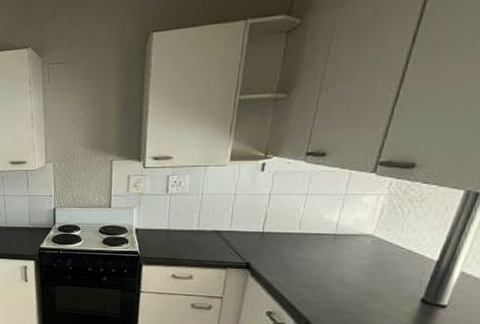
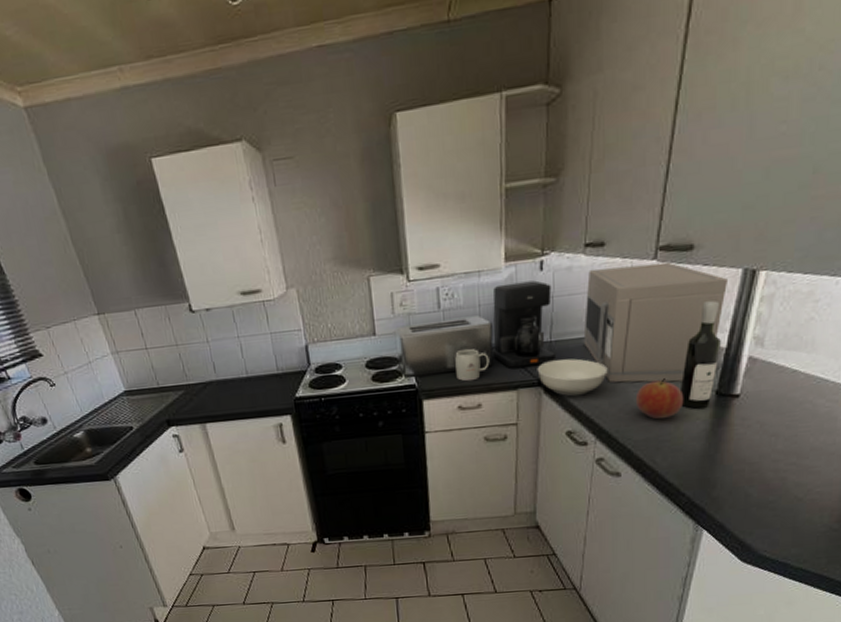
toaster: none [126,202,212,247] -> present [395,315,494,379]
mug: none [174,228,205,256] -> present [455,348,490,382]
coffee maker: none [208,179,270,251] -> present [492,280,555,368]
bowl: none [246,249,314,283] -> present [537,358,608,397]
microwave: none [293,176,447,285] -> present [583,262,727,383]
fruit: none [337,278,387,316] -> present [635,377,684,420]
bottle: none [383,216,436,312] -> present [679,300,721,409]

